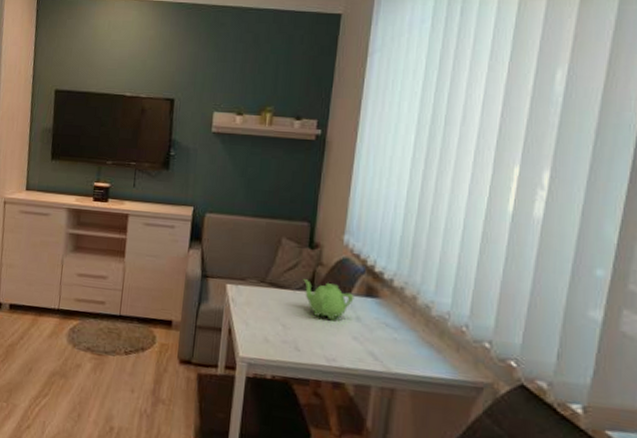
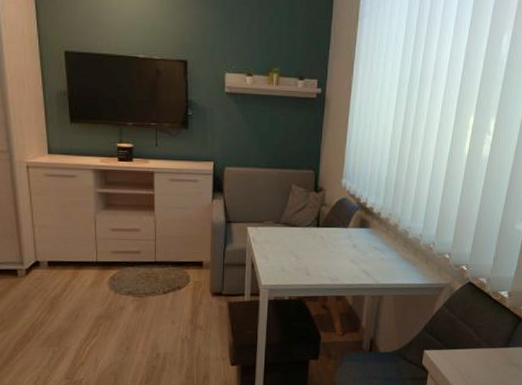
teapot: present [303,279,354,321] -> none [311,218,351,249]

